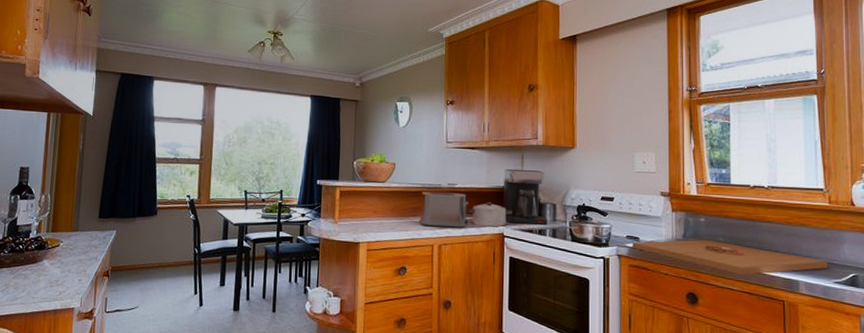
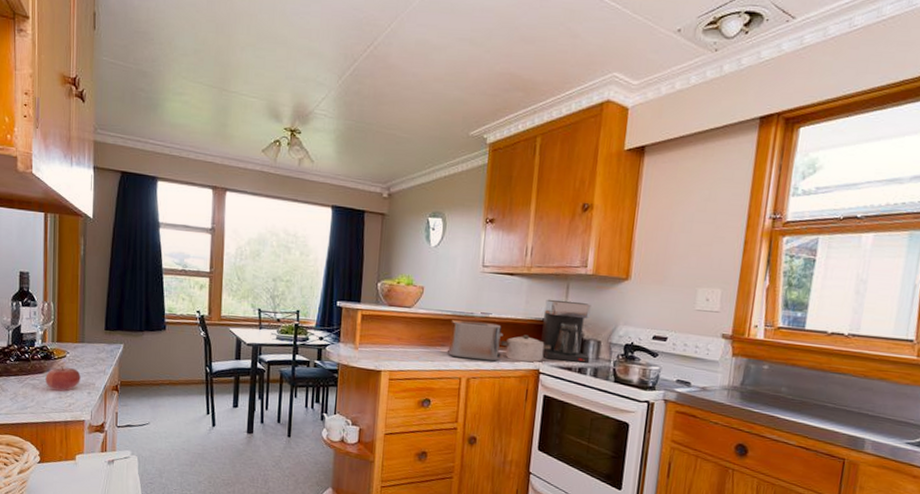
fruit: none [37,255,73,280] -> present [45,366,81,391]
platter: present [632,239,827,275] -> none [681,386,903,430]

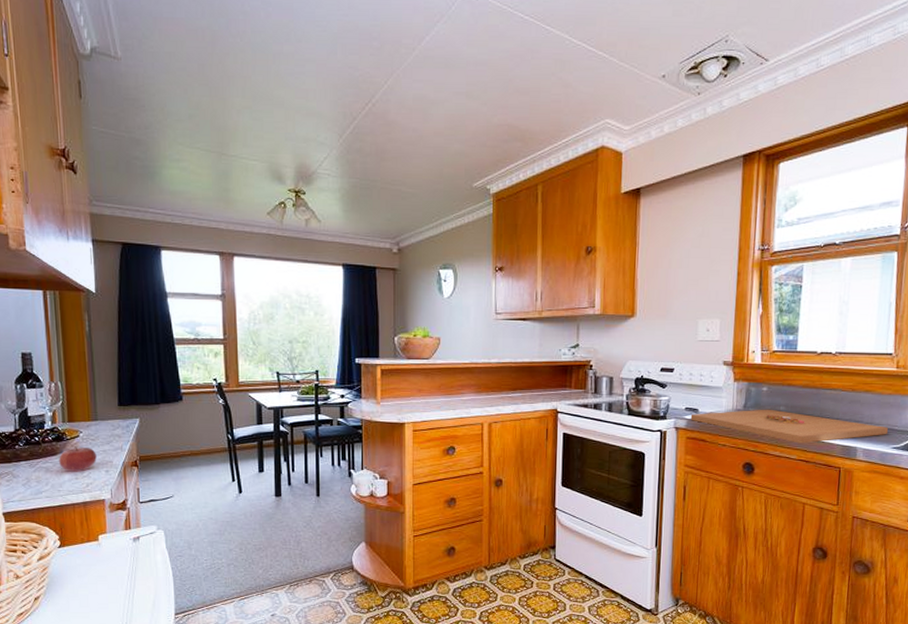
toaster: present [447,319,503,363] -> none [467,367,520,406]
cooking pot: present [500,335,551,363] -> none [518,377,567,403]
coffee maker: present [541,299,591,364] -> none [557,340,604,400]
platter: none [681,386,903,430] -> present [690,409,888,444]

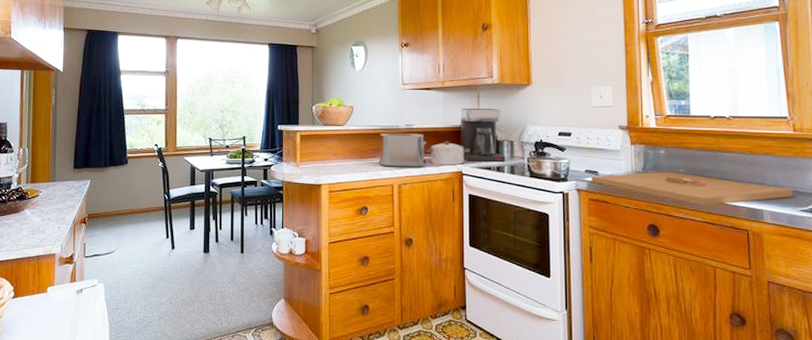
fruit: present [59,446,97,472] -> none [20,205,52,228]
toaster: none [467,367,520,406] -> present [378,132,427,169]
cooking pot: none [518,377,567,403] -> present [424,141,470,166]
coffee maker: none [557,340,604,400] -> present [461,108,506,163]

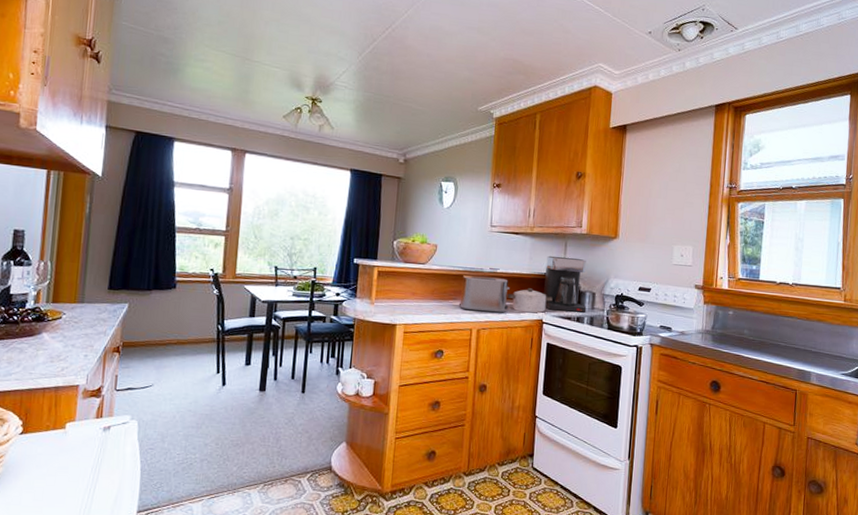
platter: present [591,171,793,206] -> none [664,331,837,366]

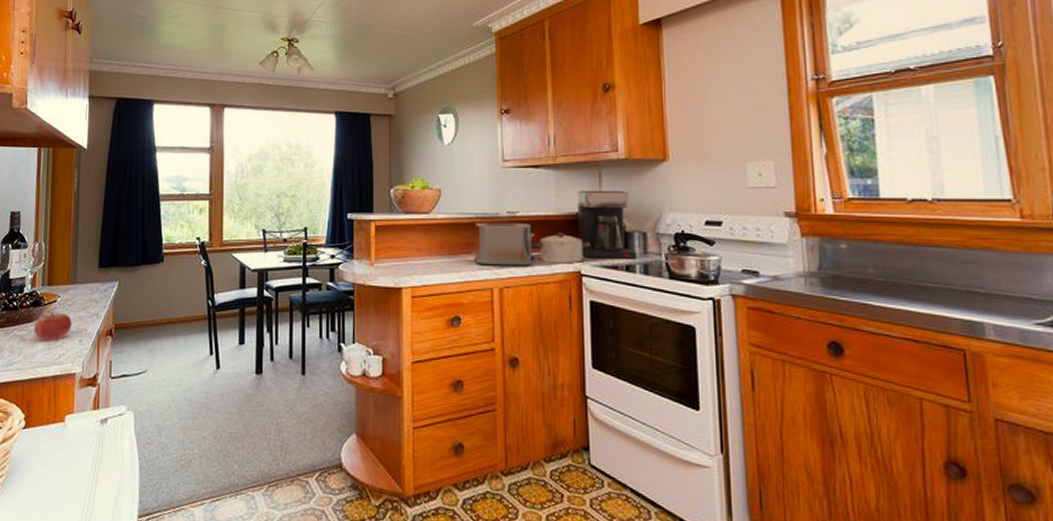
fruit: none [35,328,77,355] -> present [34,312,72,341]

